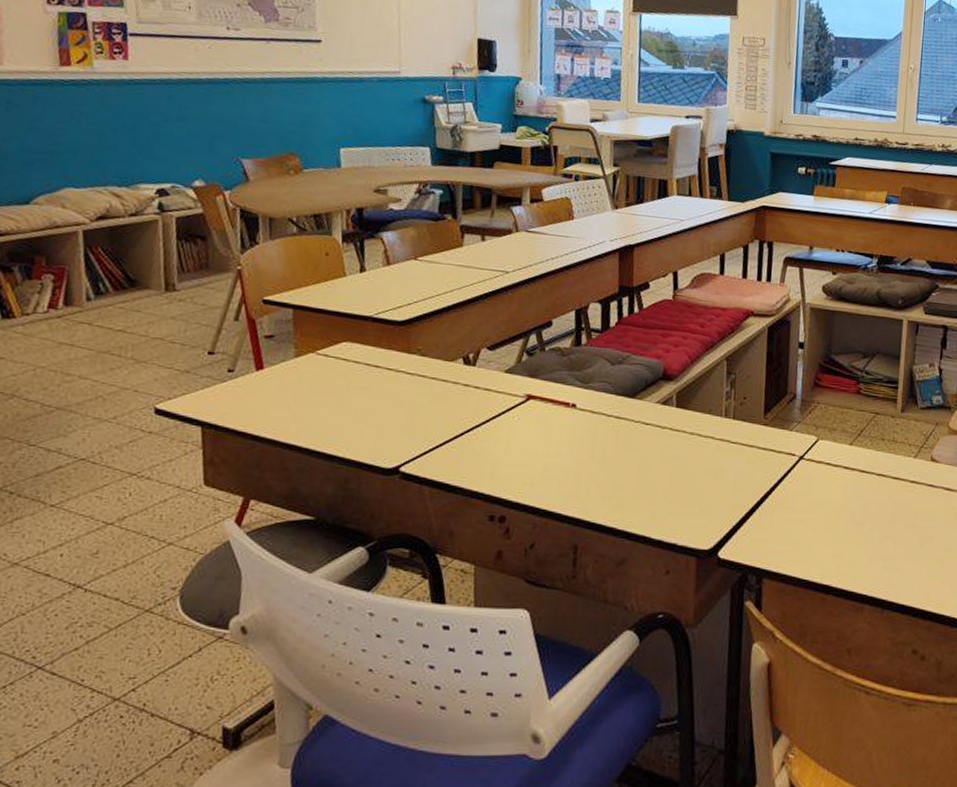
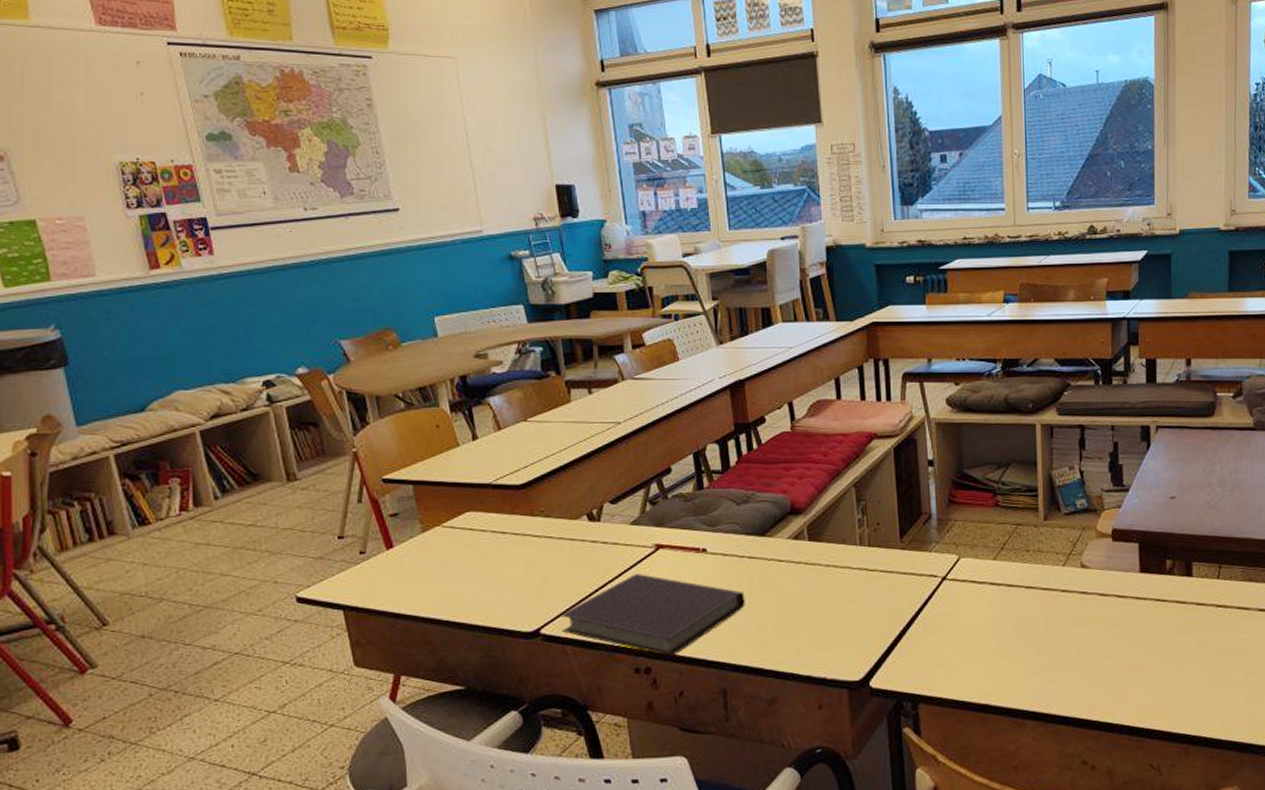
notebook: none [421,422,608,507] -> present [559,574,745,656]

